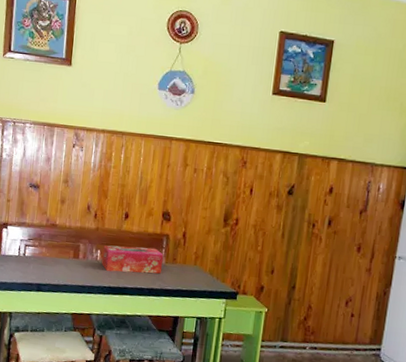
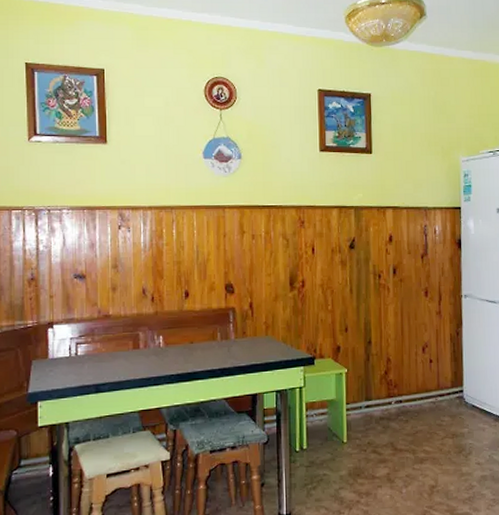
tissue box: present [102,245,164,274] -> none [165,324,233,357]

